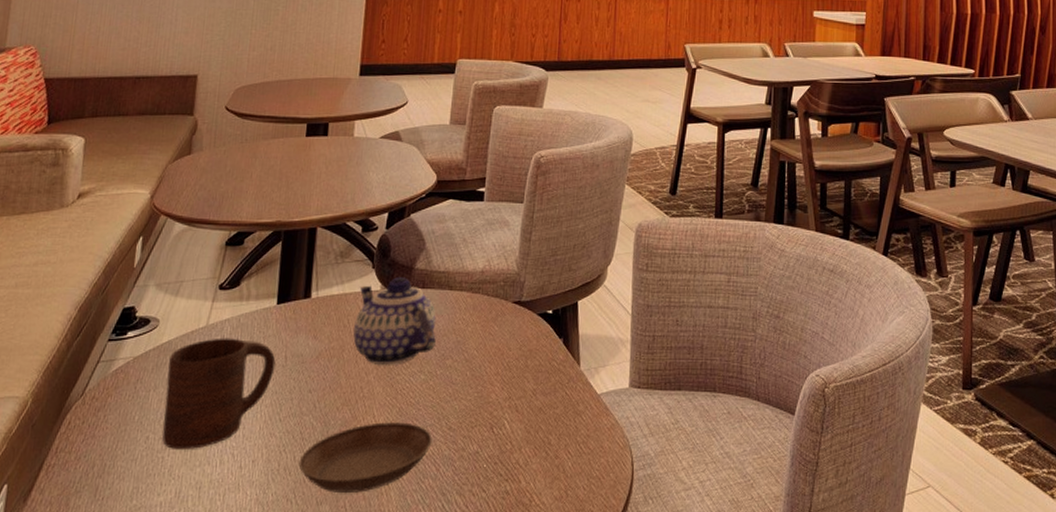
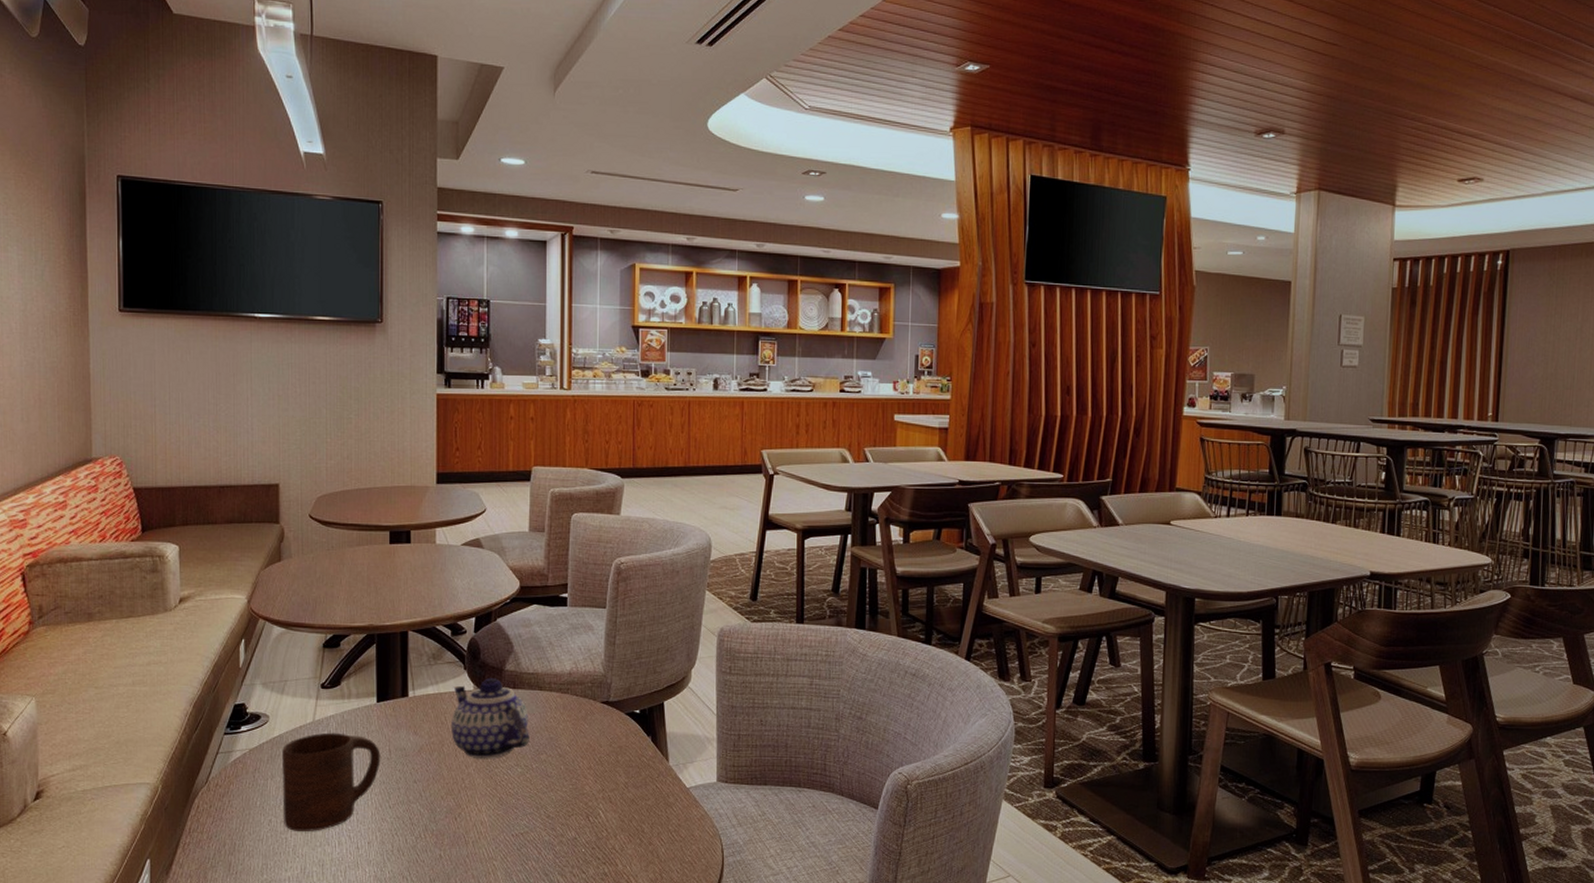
saucer: present [298,422,432,493] -> none [410,810,532,872]

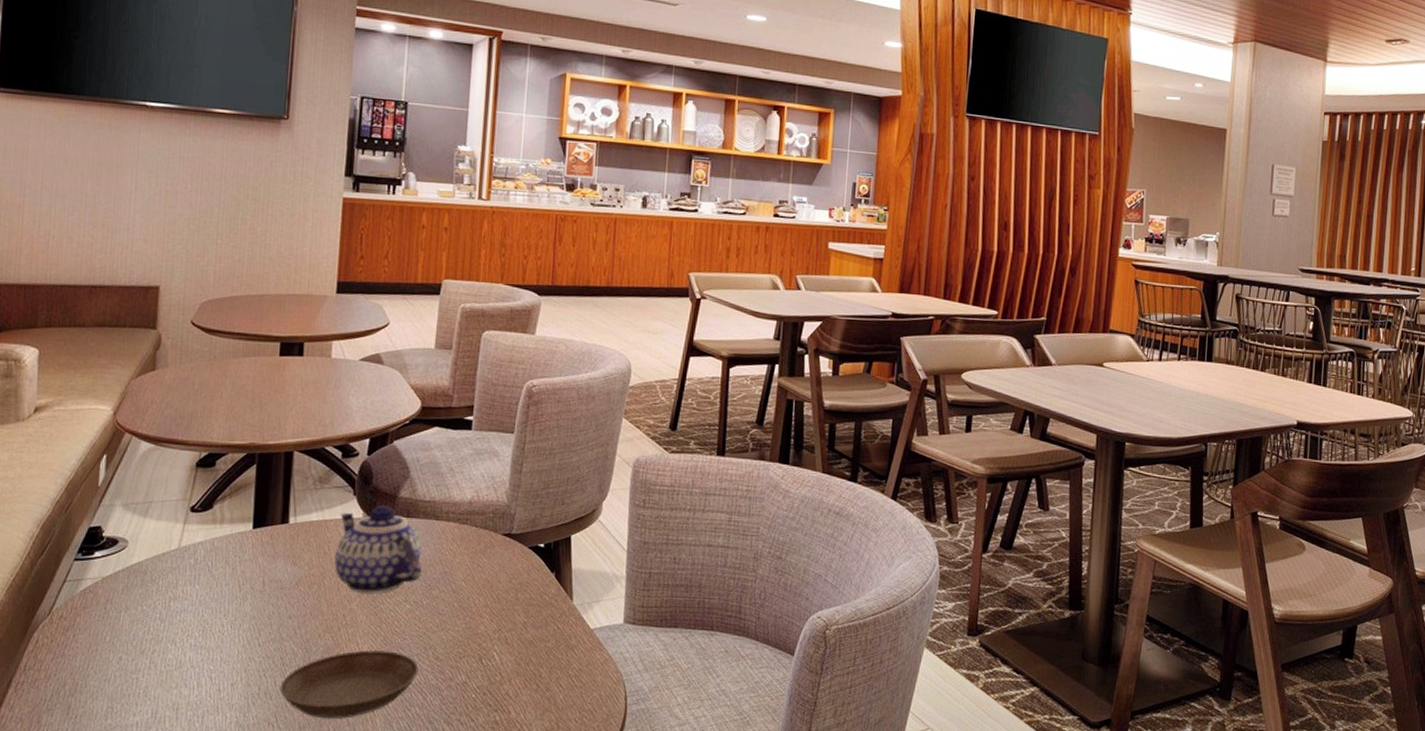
cup: present [282,732,381,832] -> none [136,560,253,672]
saucer: none [410,810,532,872] -> present [279,650,419,718]

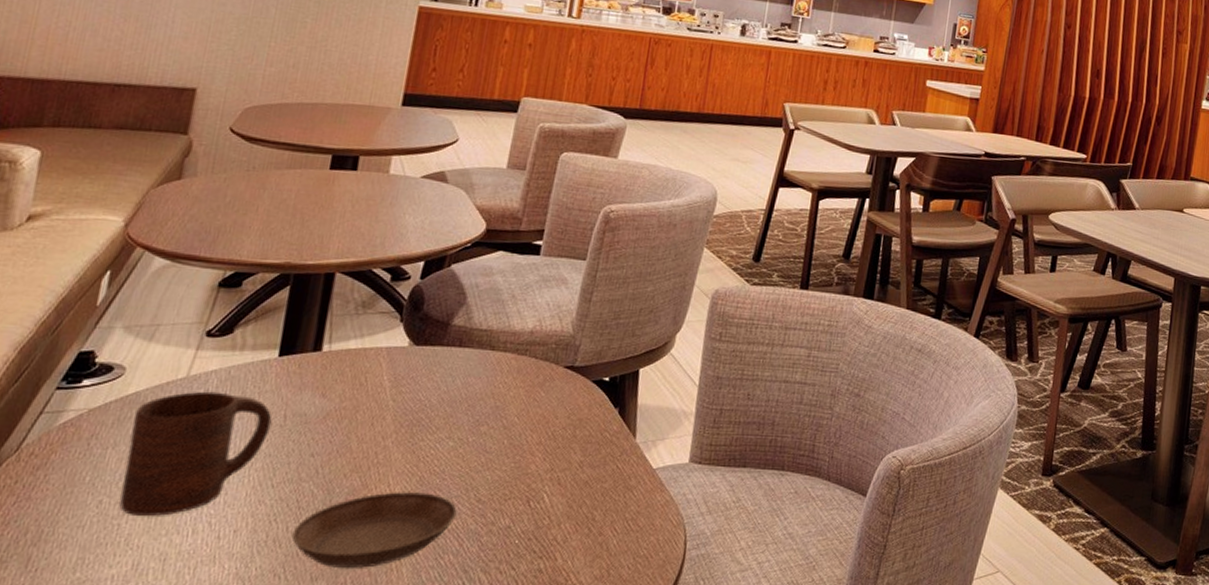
cup: none [136,560,253,672] -> present [119,391,272,517]
teapot: present [334,505,422,593] -> none [370,333,473,429]

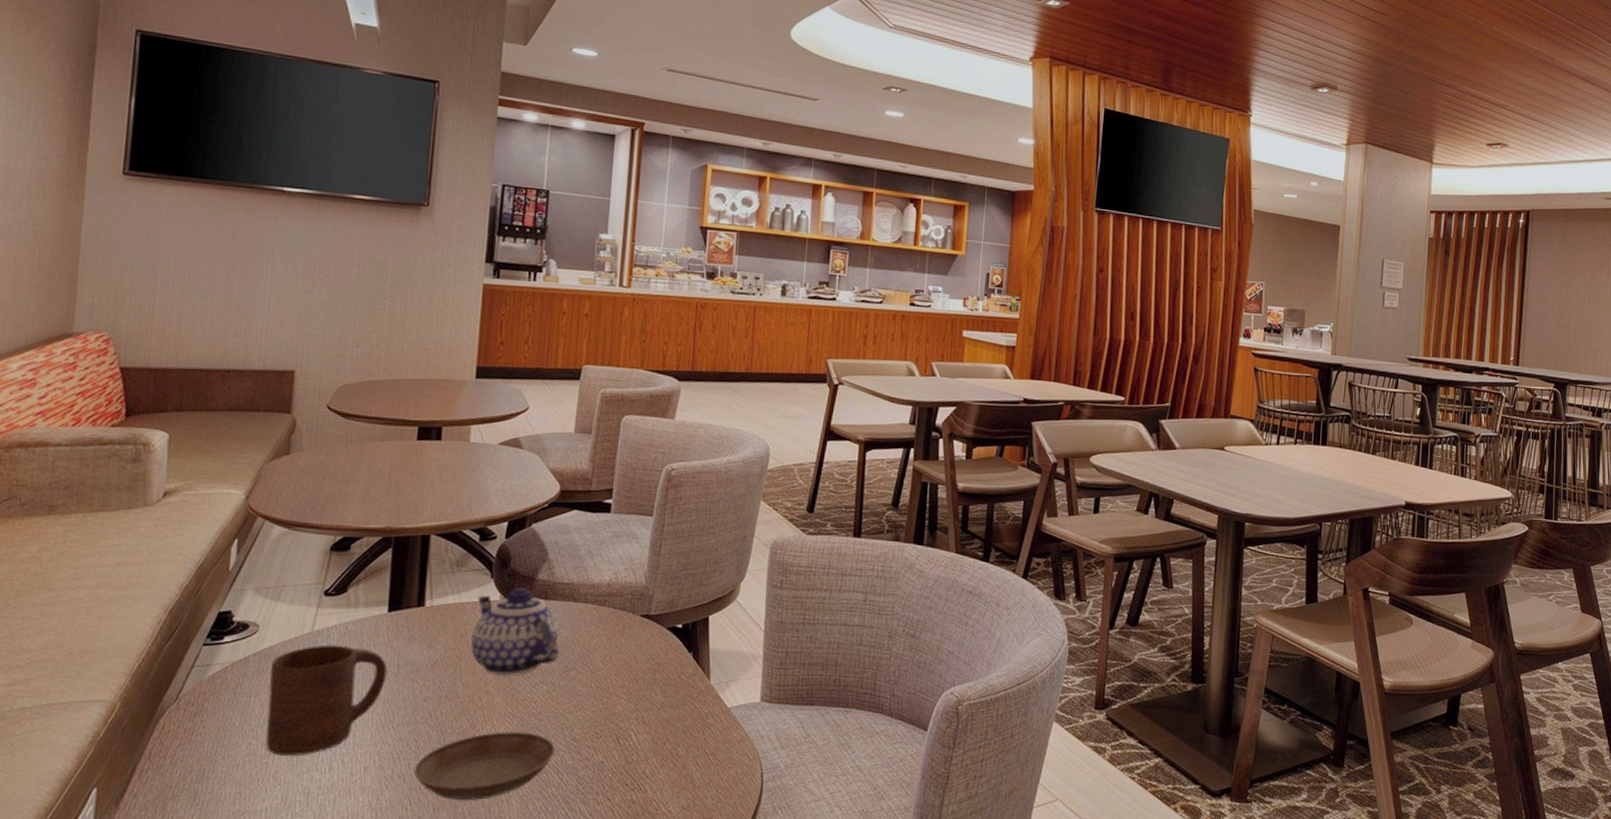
teapot: none [370,333,473,429] -> present [471,588,560,675]

